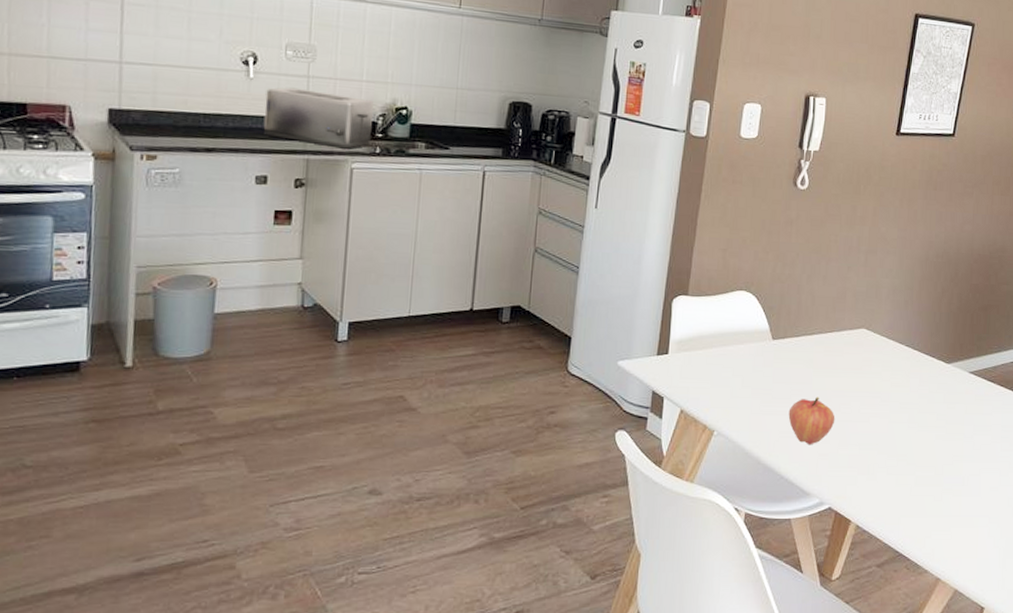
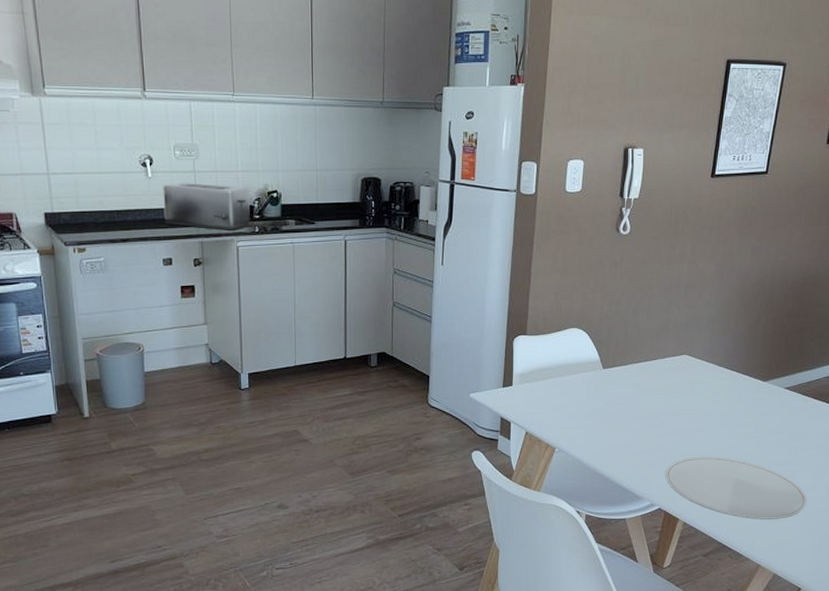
fruit: present [788,397,835,445] -> none [620,416,662,457]
plate: none [838,448,992,524] -> present [666,457,807,520]

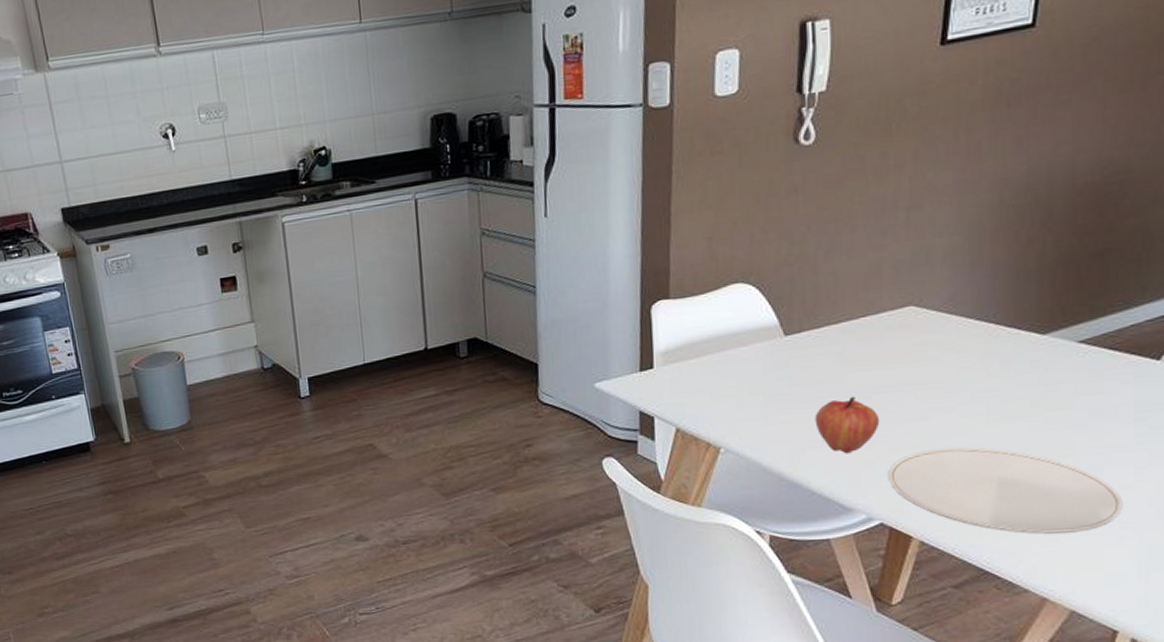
toaster: present [163,182,250,230] -> none [189,147,296,206]
fruit: none [620,416,662,457] -> present [814,396,880,454]

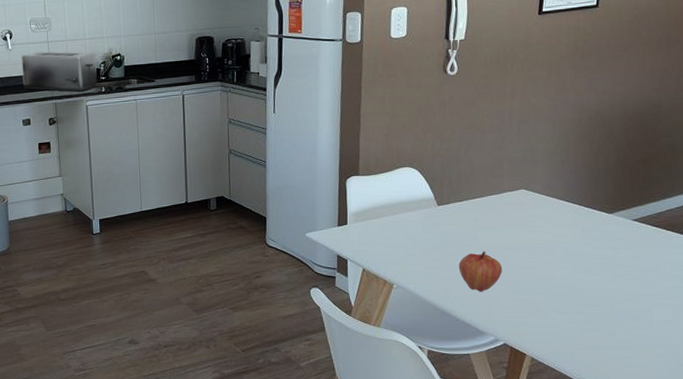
toaster: none [189,147,296,206] -> present [21,51,97,92]
plate: present [889,447,1123,534] -> none [509,291,666,355]

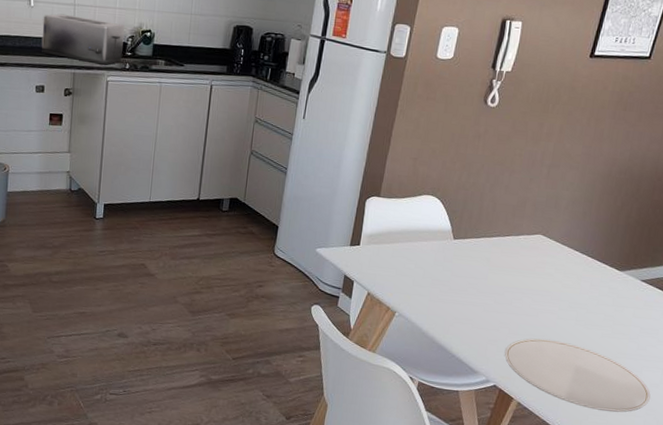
fruit: present [458,251,503,292] -> none [463,291,507,332]
plate: none [509,291,666,355] -> present [505,338,651,413]

